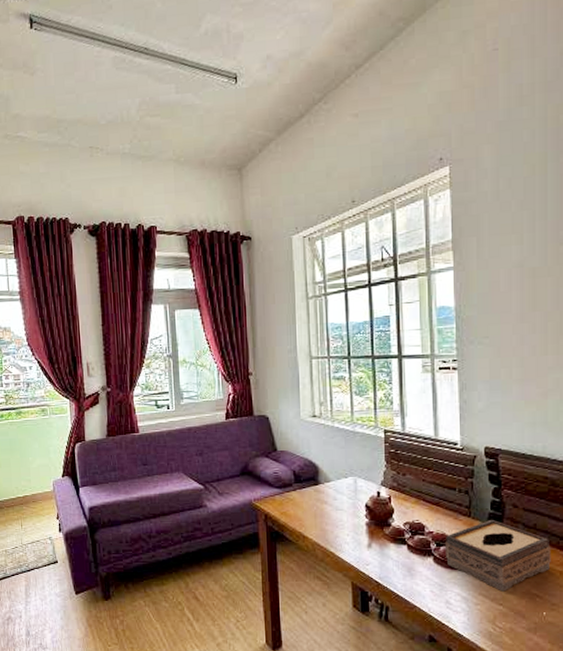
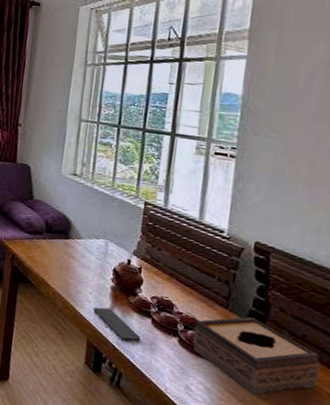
smartphone: none [353,545,401,574] -> present [93,307,141,342]

